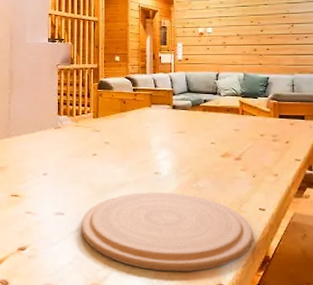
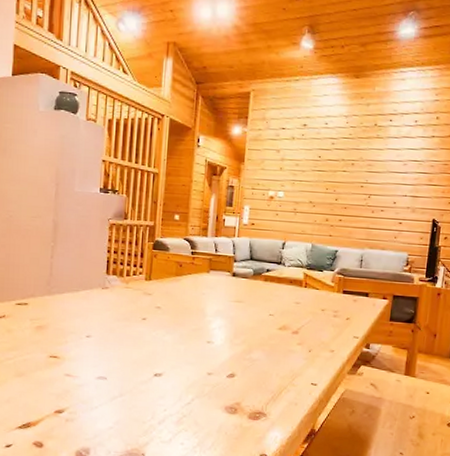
plate: present [81,192,253,272] -> none [124,360,302,441]

